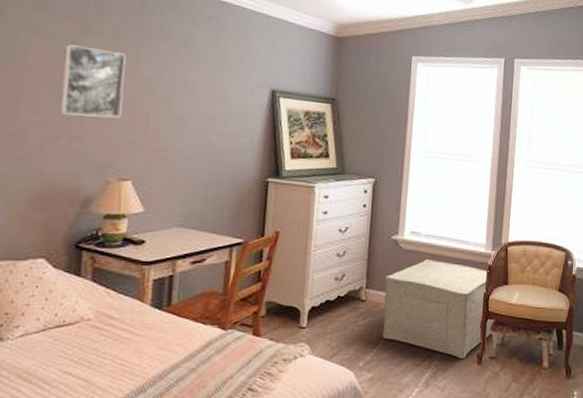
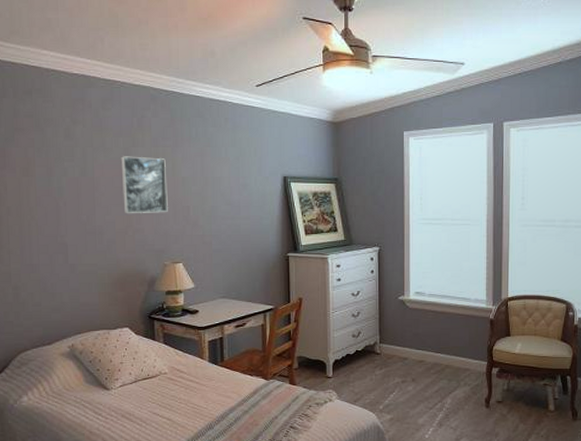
ottoman: present [382,258,493,359] -> none [395,315,498,402]

